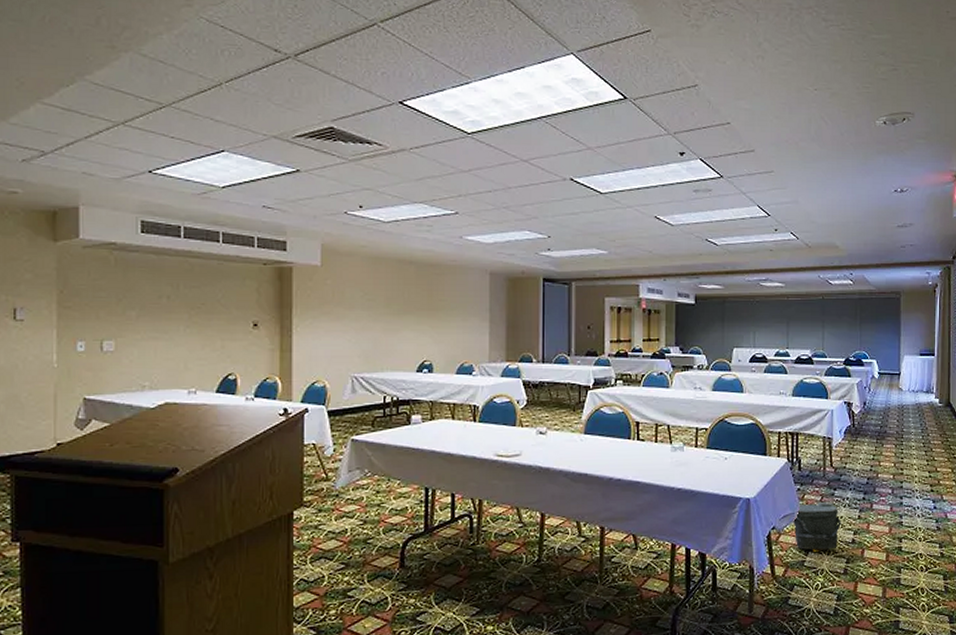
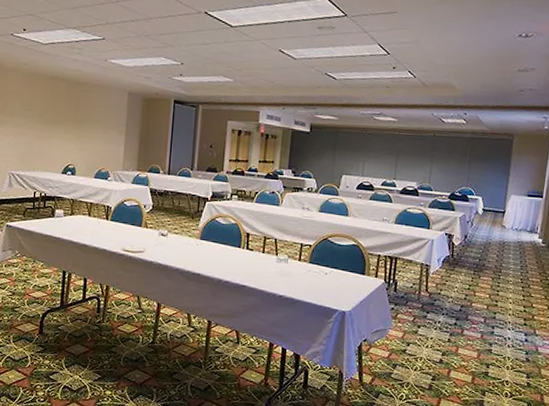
bag: present [792,502,842,552] -> none [383,322,432,368]

